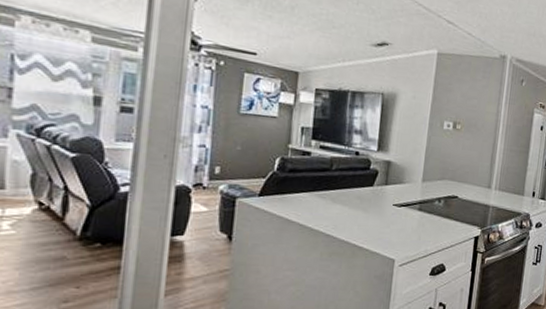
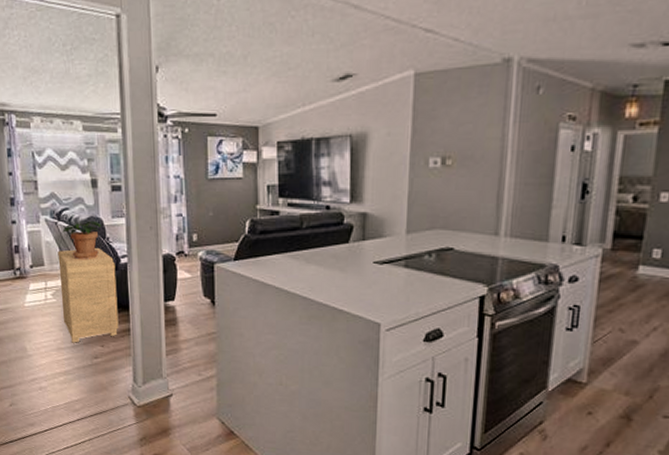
side table: none [24,172,112,285] -> present [57,247,119,343]
potted plant: none [39,142,99,185] -> present [61,222,101,259]

